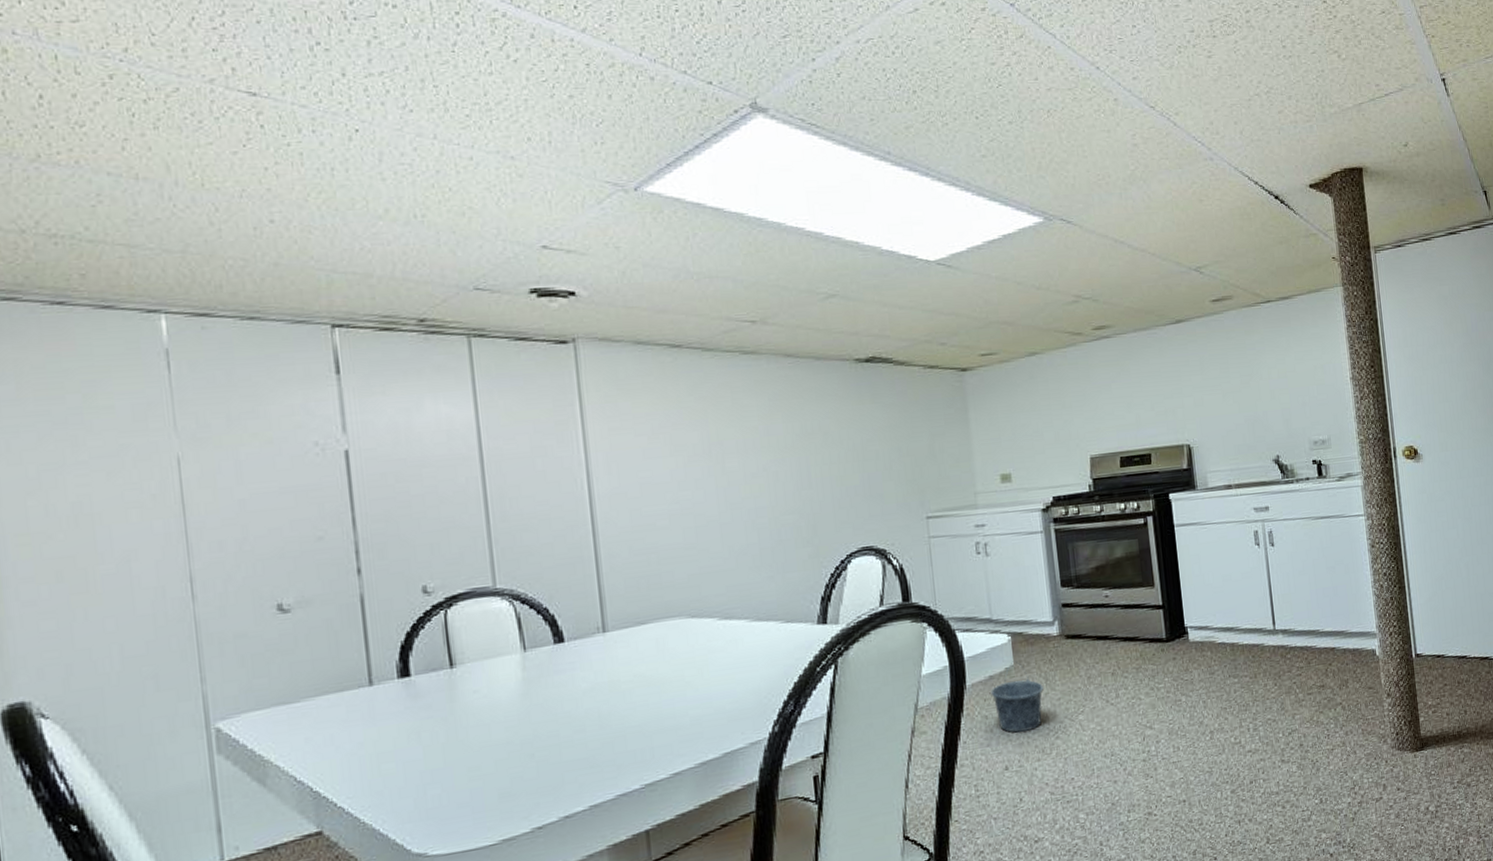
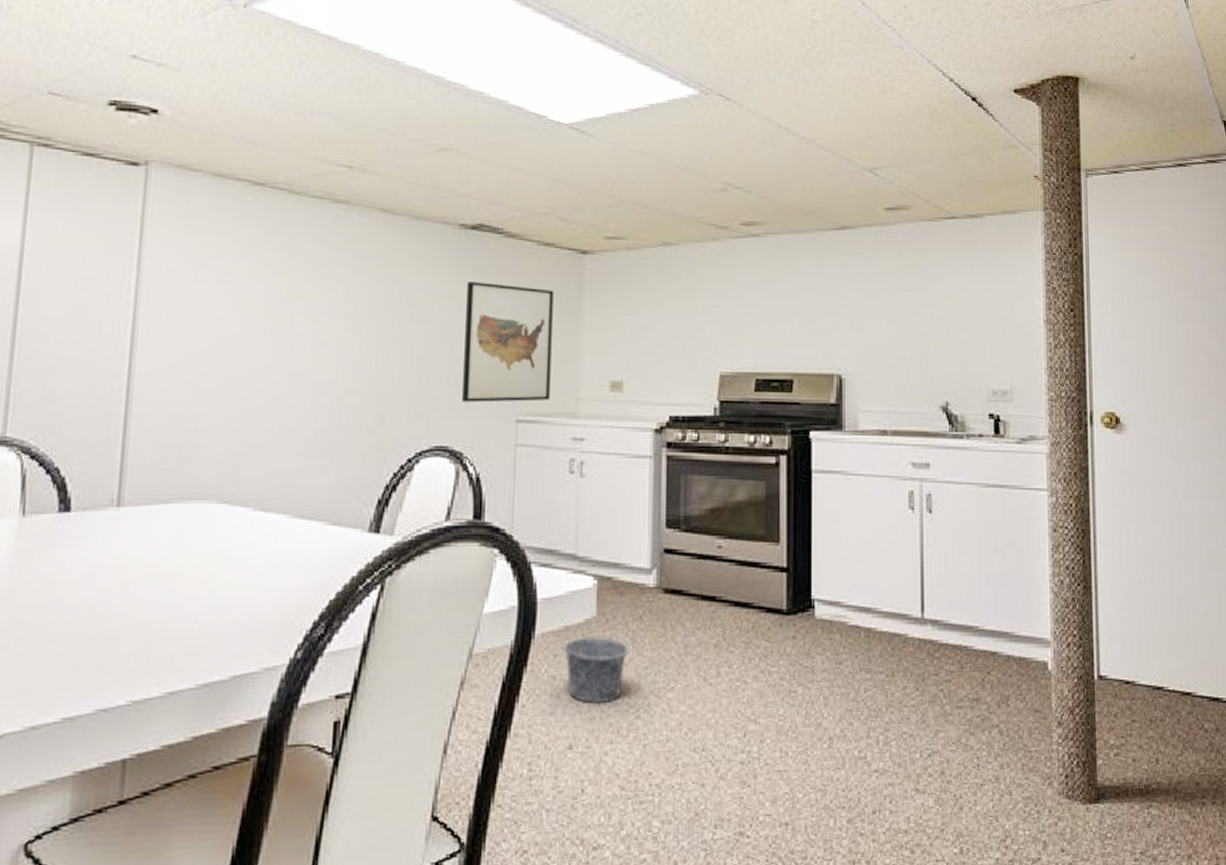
wall art: none [869,405,952,508] -> present [461,282,553,403]

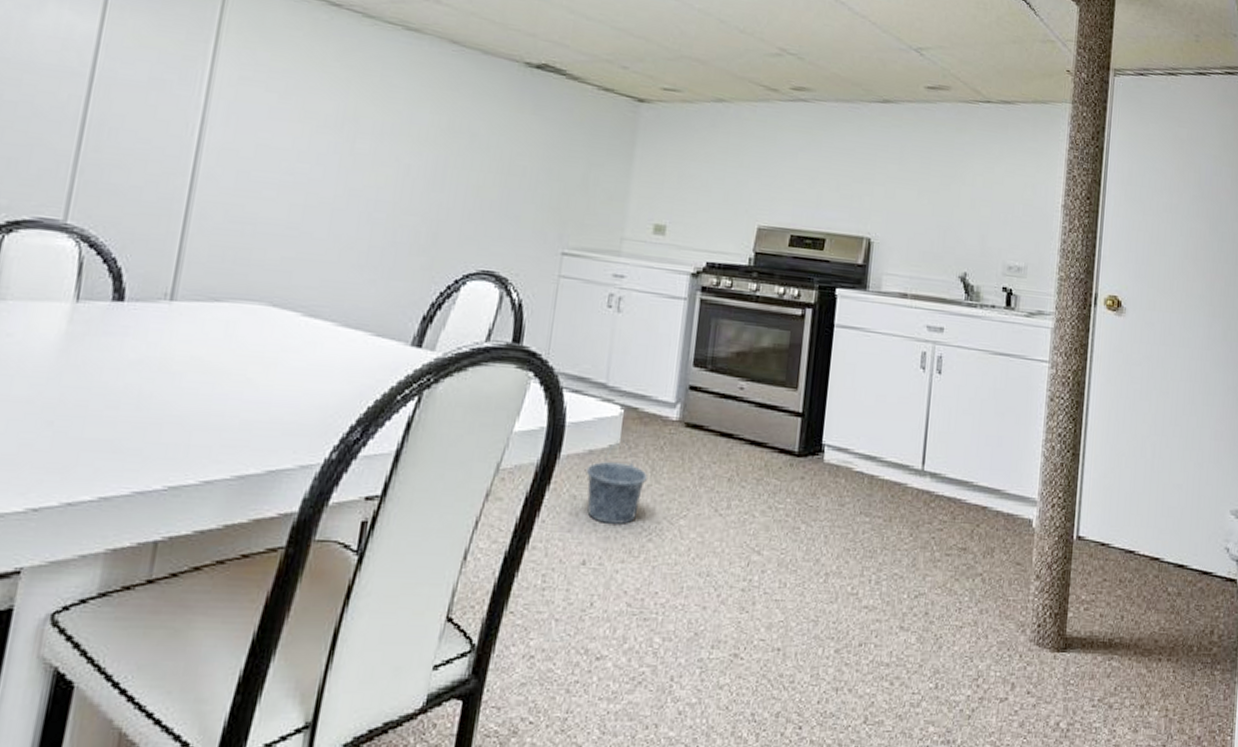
wall art: present [461,282,553,403] -> none [511,118,609,237]

